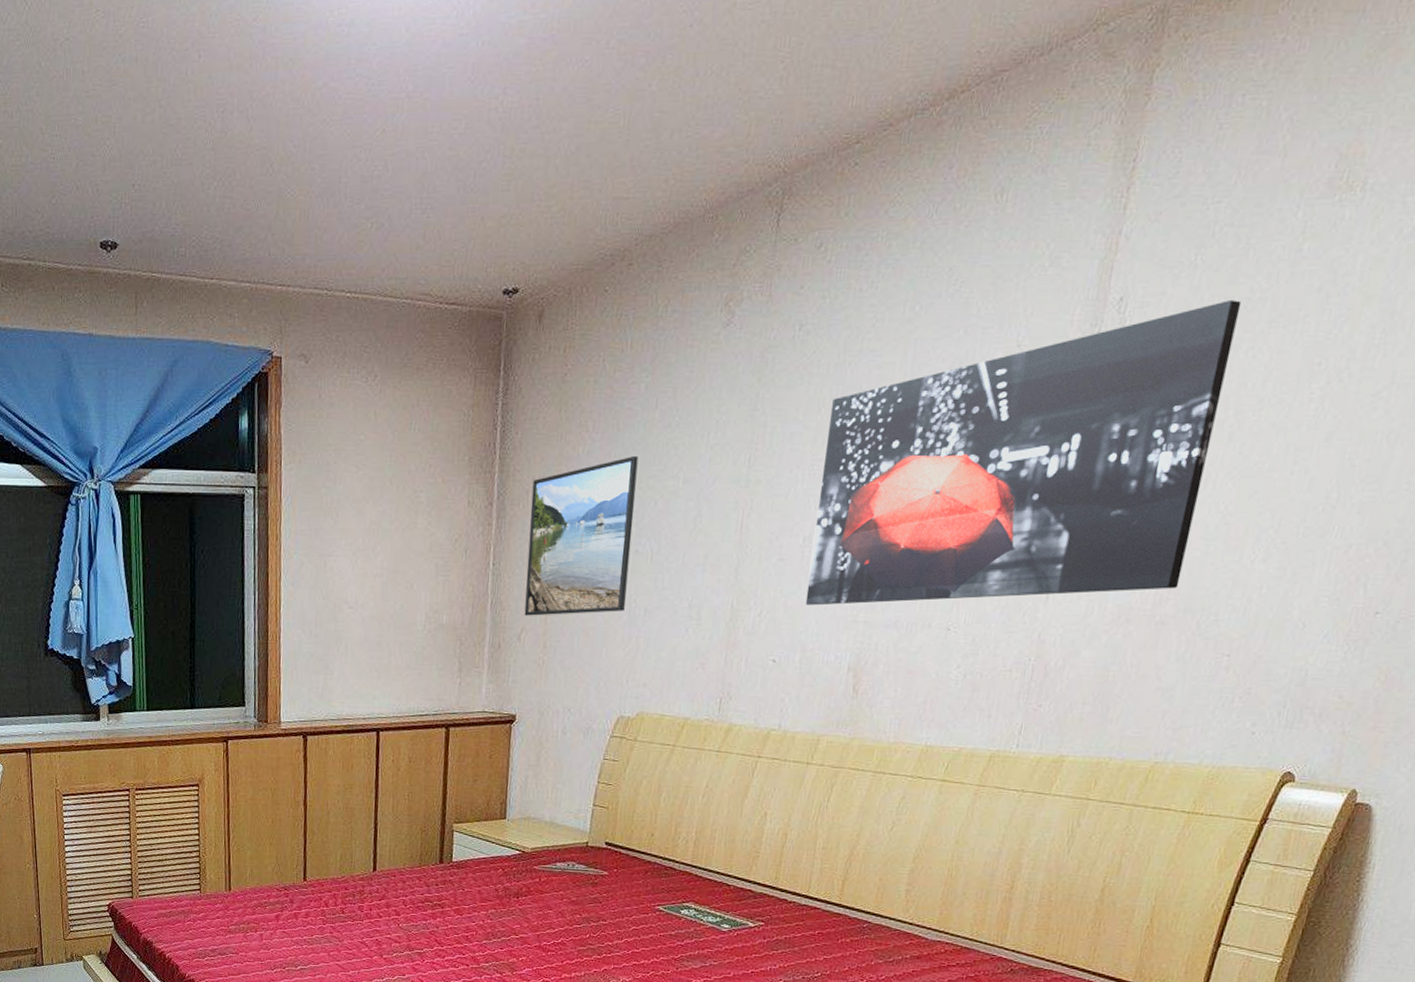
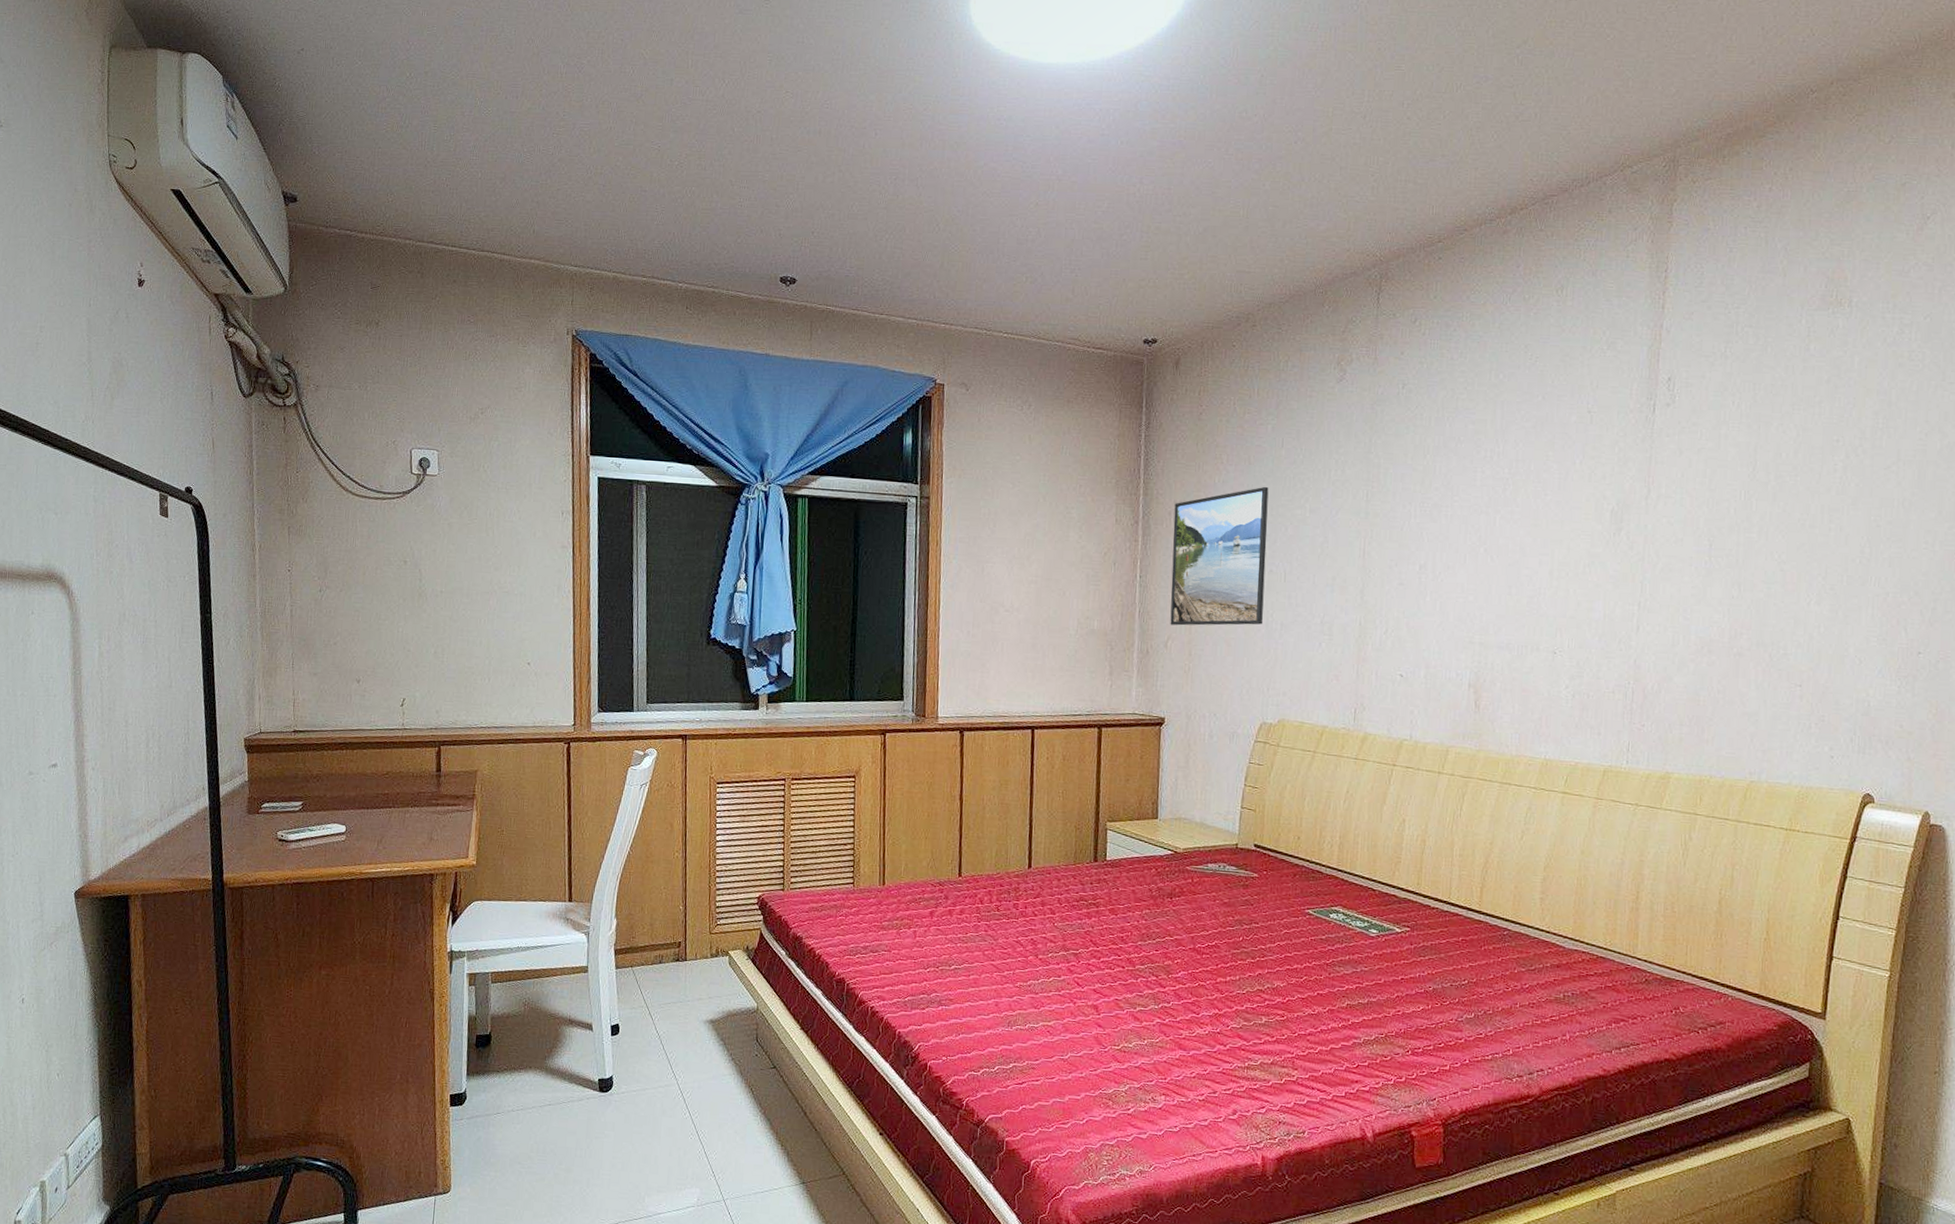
wall art: present [805,300,1242,606] -> none [1425,385,1767,627]

